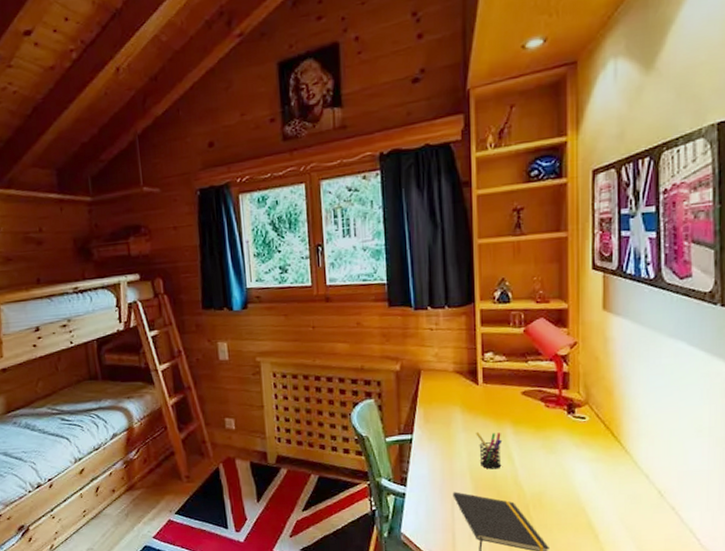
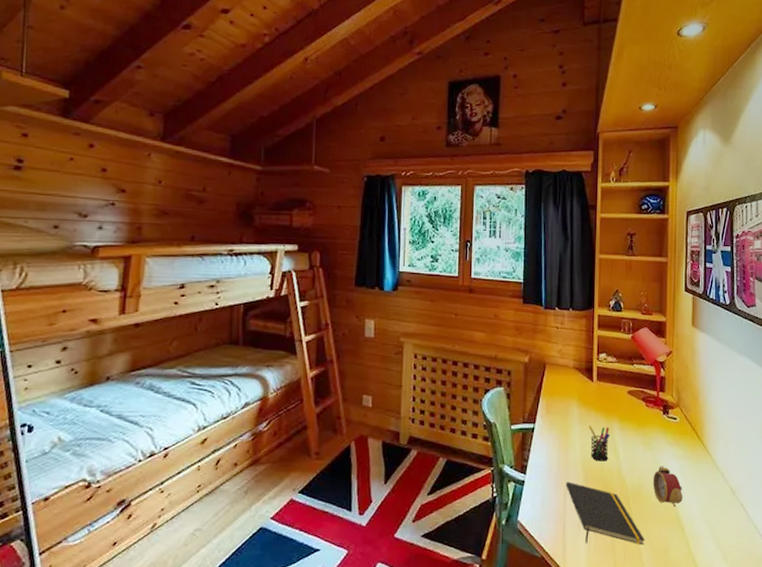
alarm clock: none [557,470,596,513] -> present [653,466,683,507]

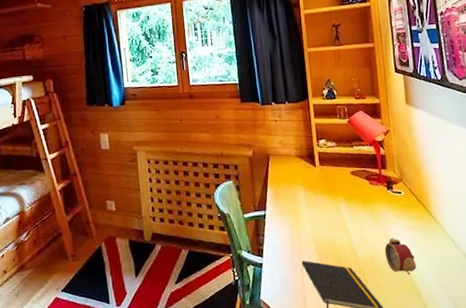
pen holder: present [588,425,610,462] -> none [317,206,339,239]

